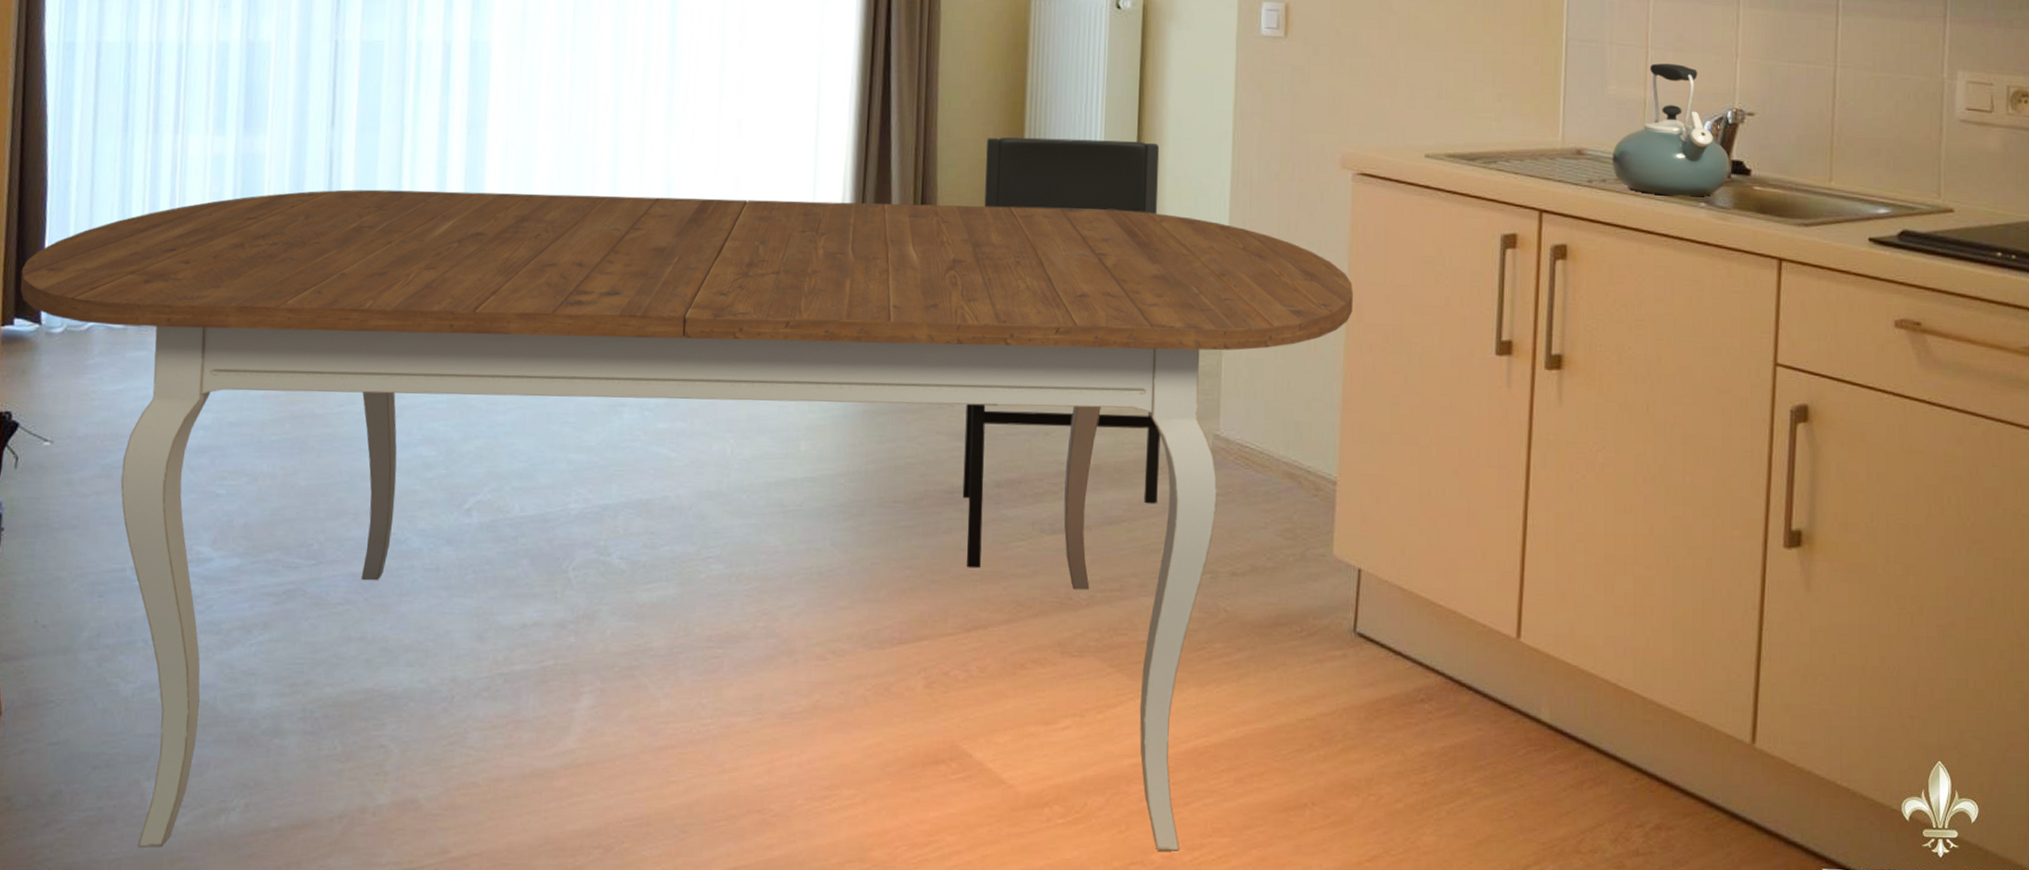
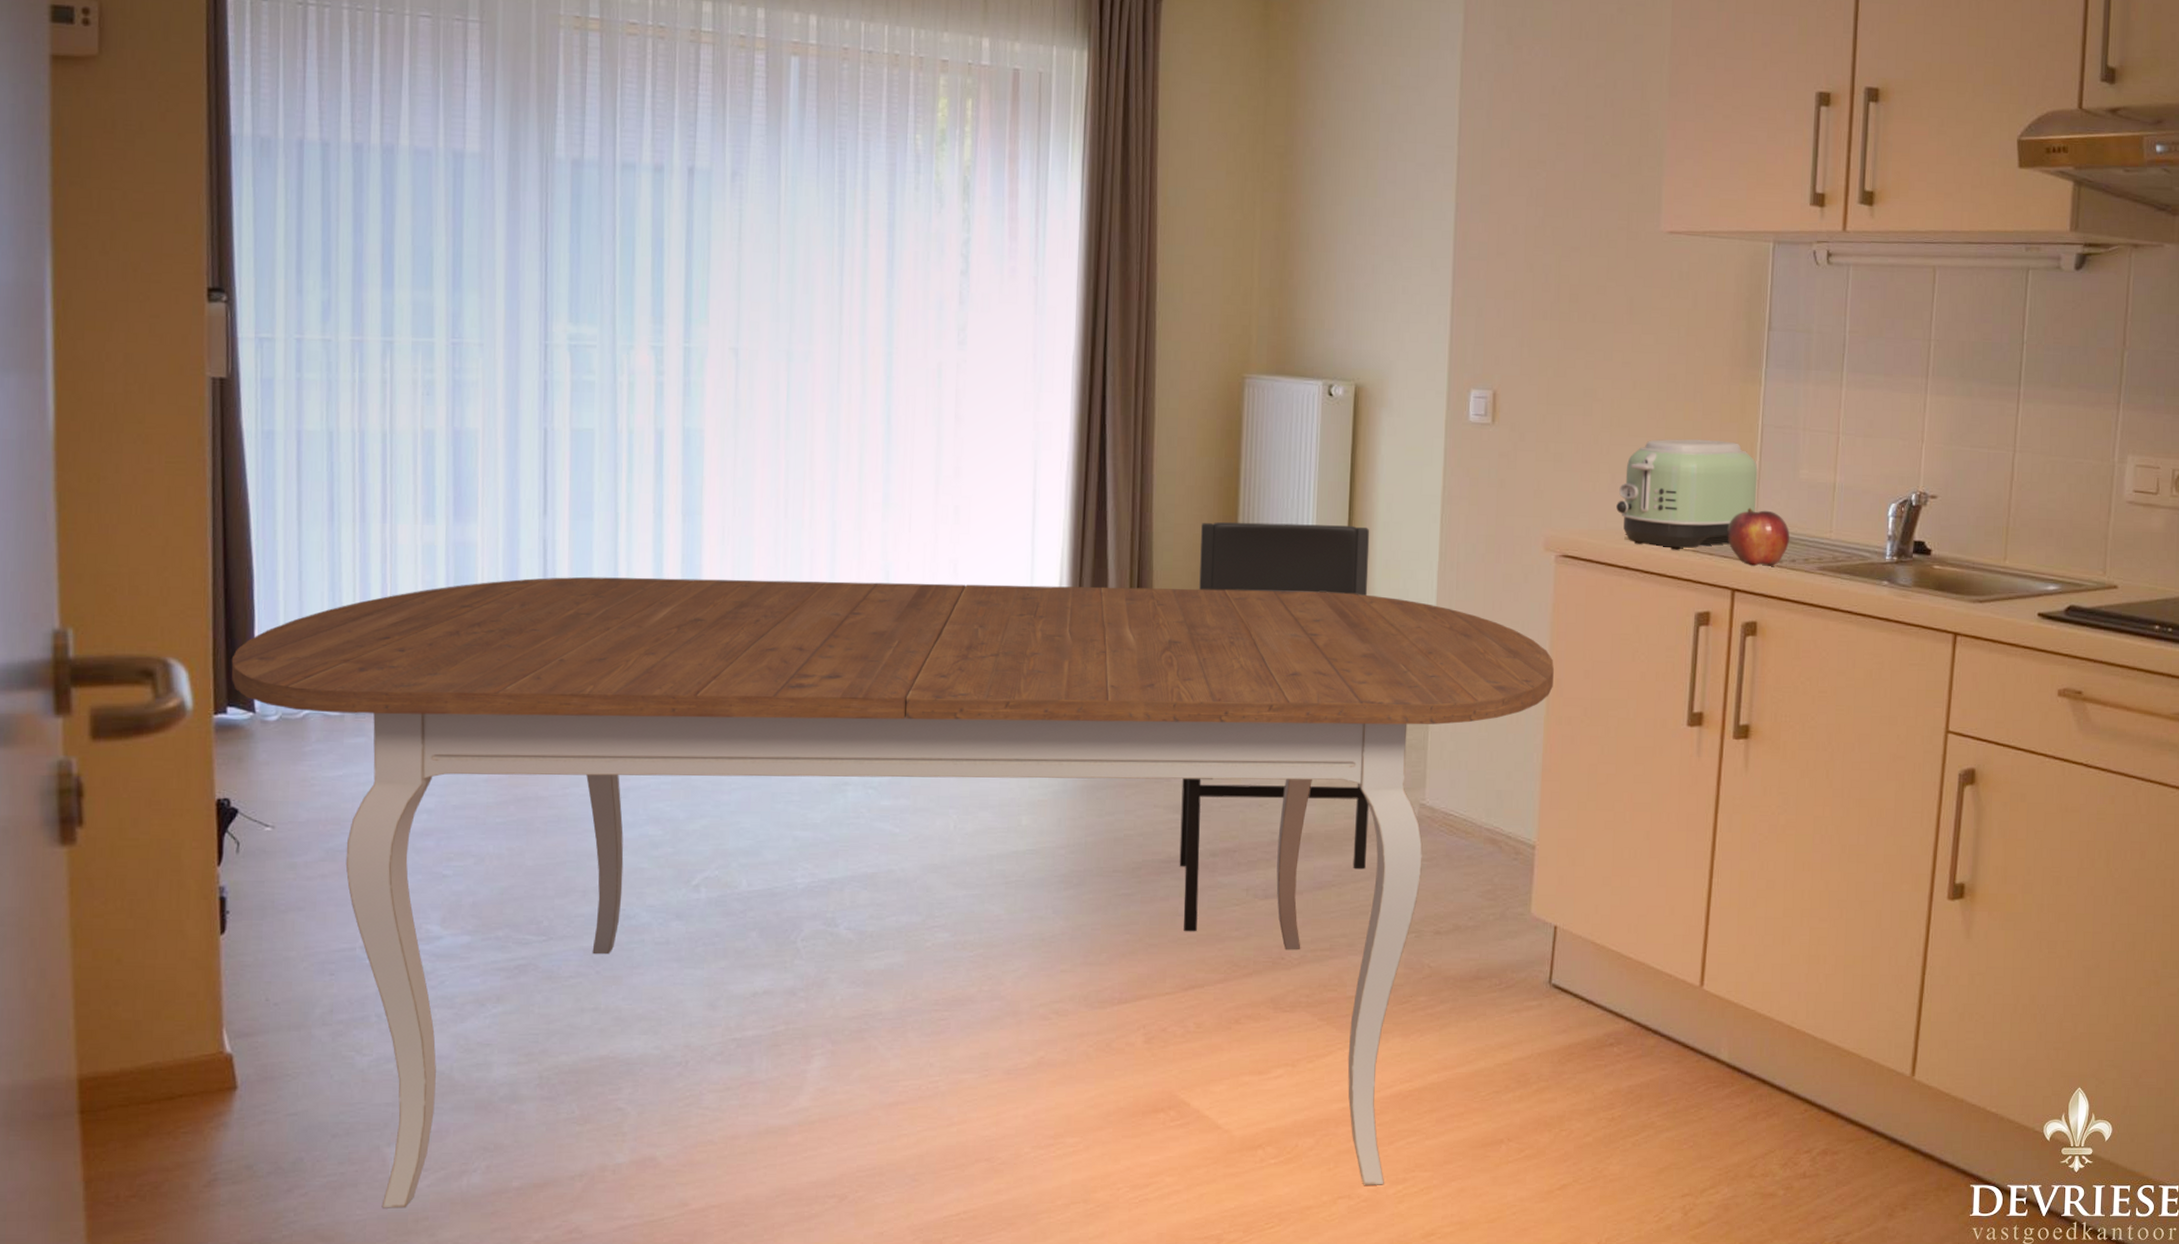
toaster: none [1415,53,1563,170] -> present [1616,439,1758,551]
fruit: none [1533,124,1600,187] -> present [1727,507,1790,567]
kettle: present [1612,63,1730,197] -> none [1801,448,1912,576]

